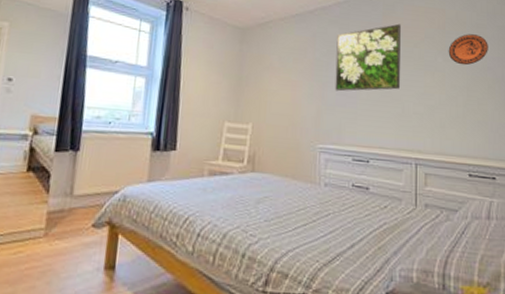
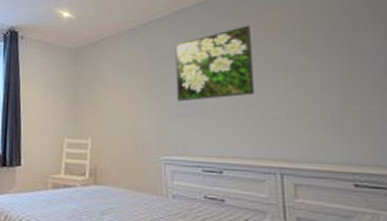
decorative plate: present [448,34,488,66] -> none [313,26,370,62]

